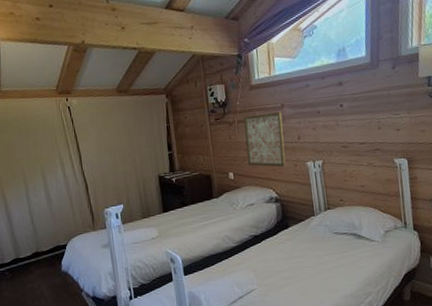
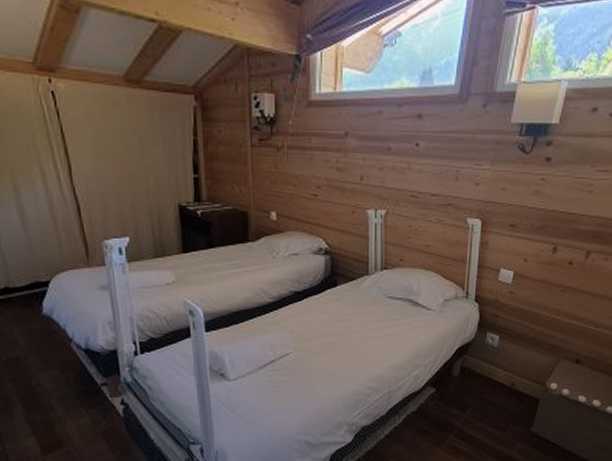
wall art: present [243,111,286,168] -> none [295,140,344,213]

